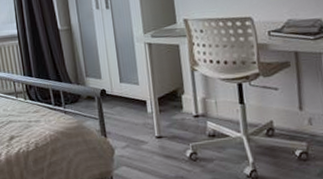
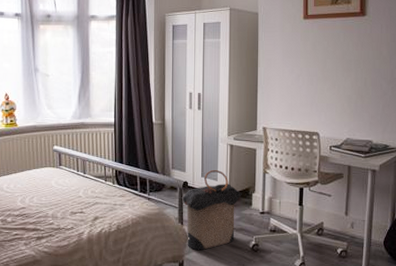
laundry hamper: none [100,72,170,165] -> present [181,169,242,251]

